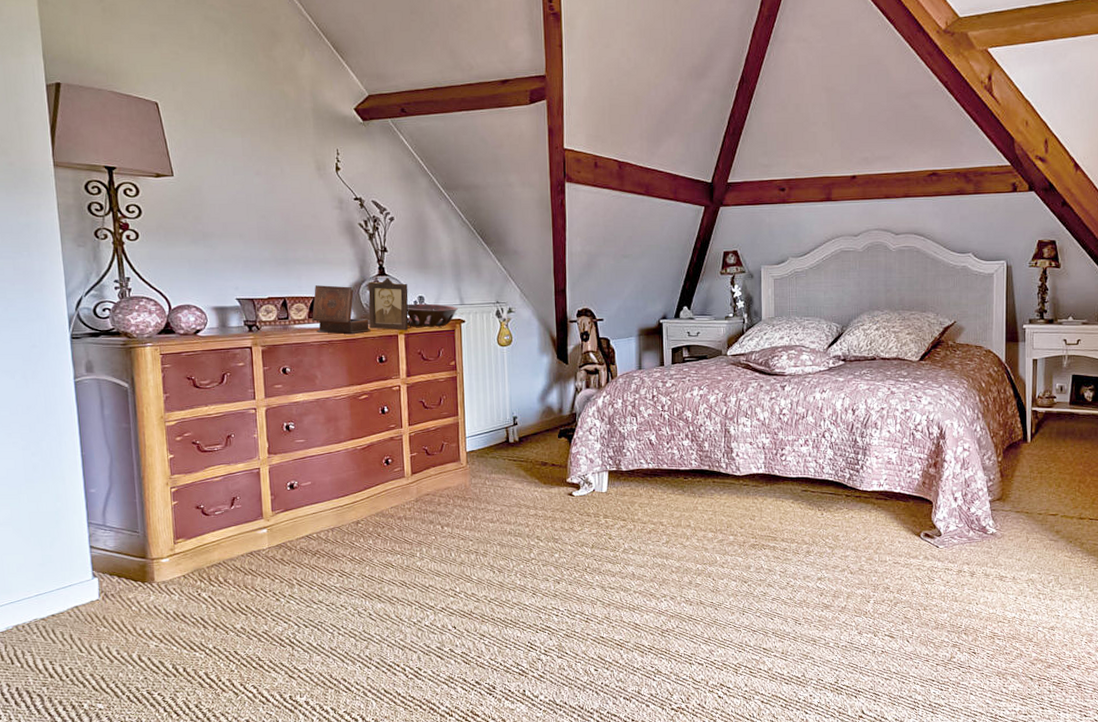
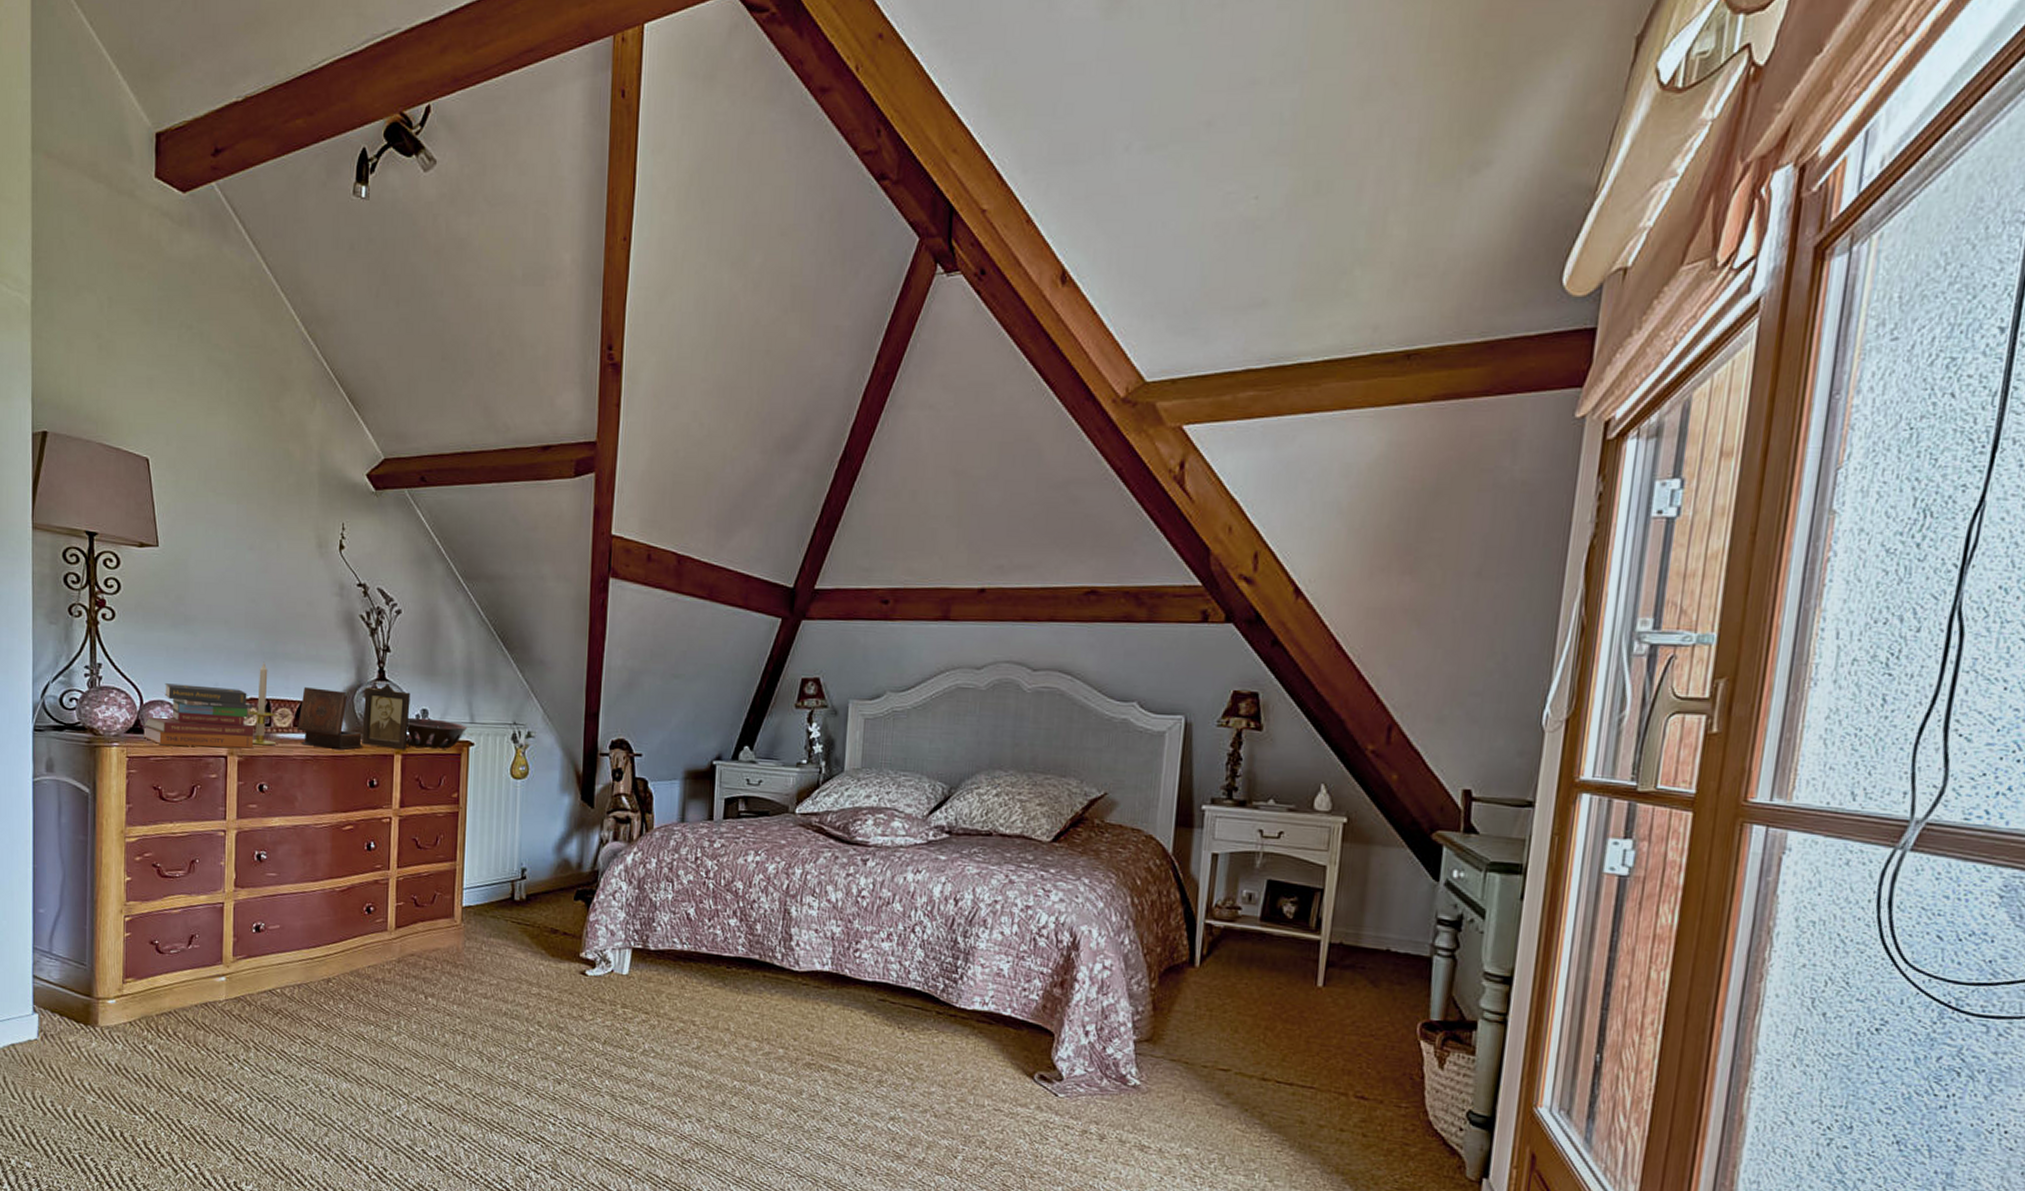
books: none [173,290,275,342] -> present [143,683,254,749]
candle: none [266,266,295,336] -> present [247,661,277,746]

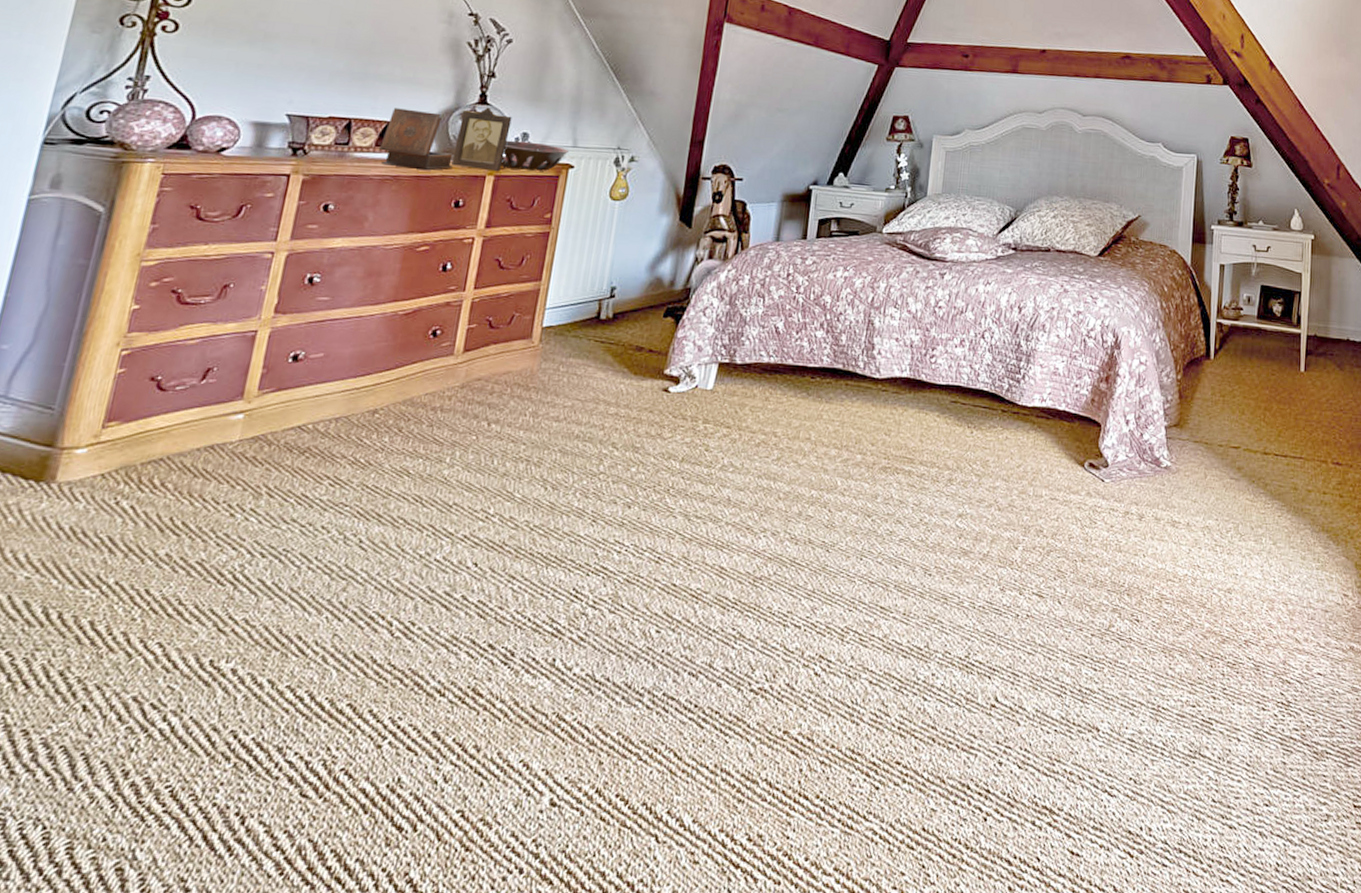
books: present [143,683,254,749] -> none [188,99,330,168]
candle: present [247,661,277,746] -> none [322,81,357,165]

